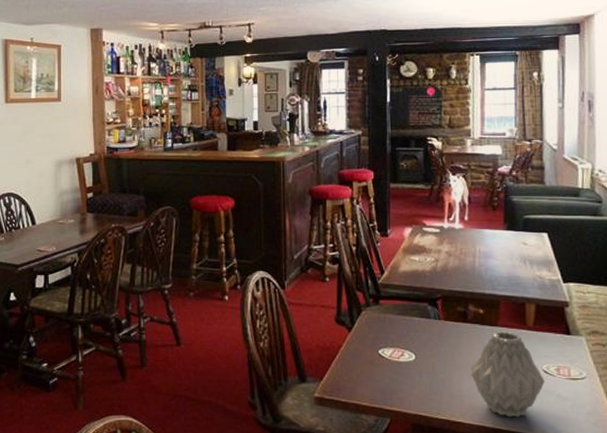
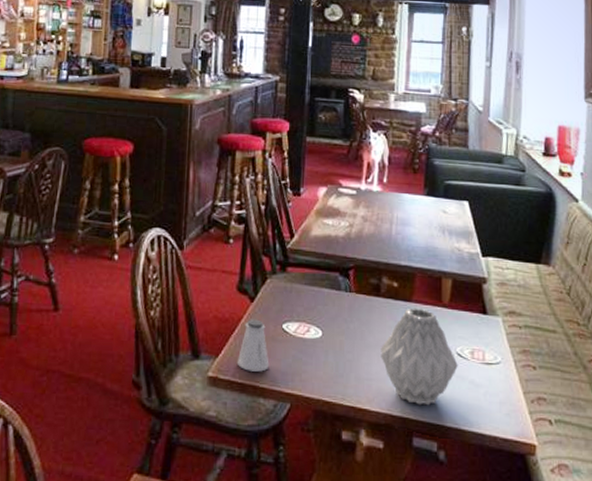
saltshaker: none [339,346,369,392] -> present [237,319,269,372]

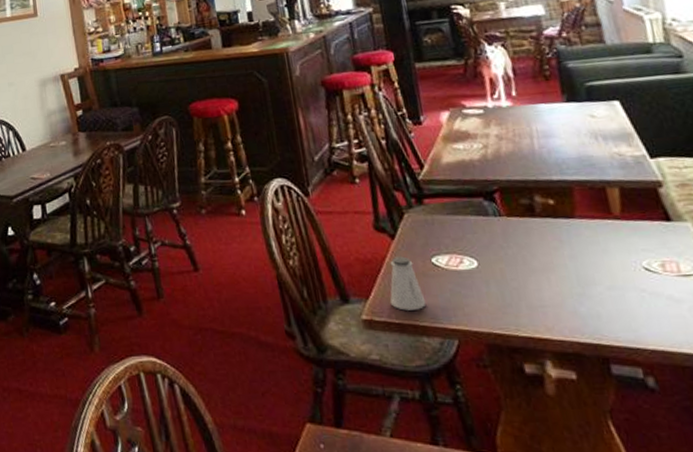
vase: present [381,307,458,406] -> none [549,223,649,329]

